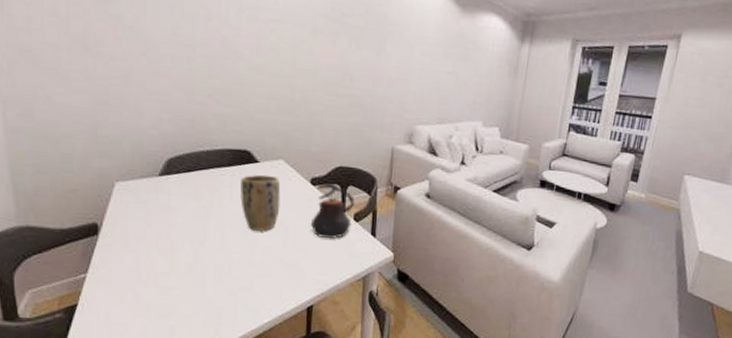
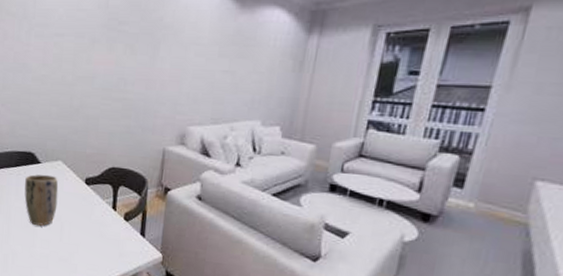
teapot: present [310,182,355,238] -> none [83,182,125,236]

